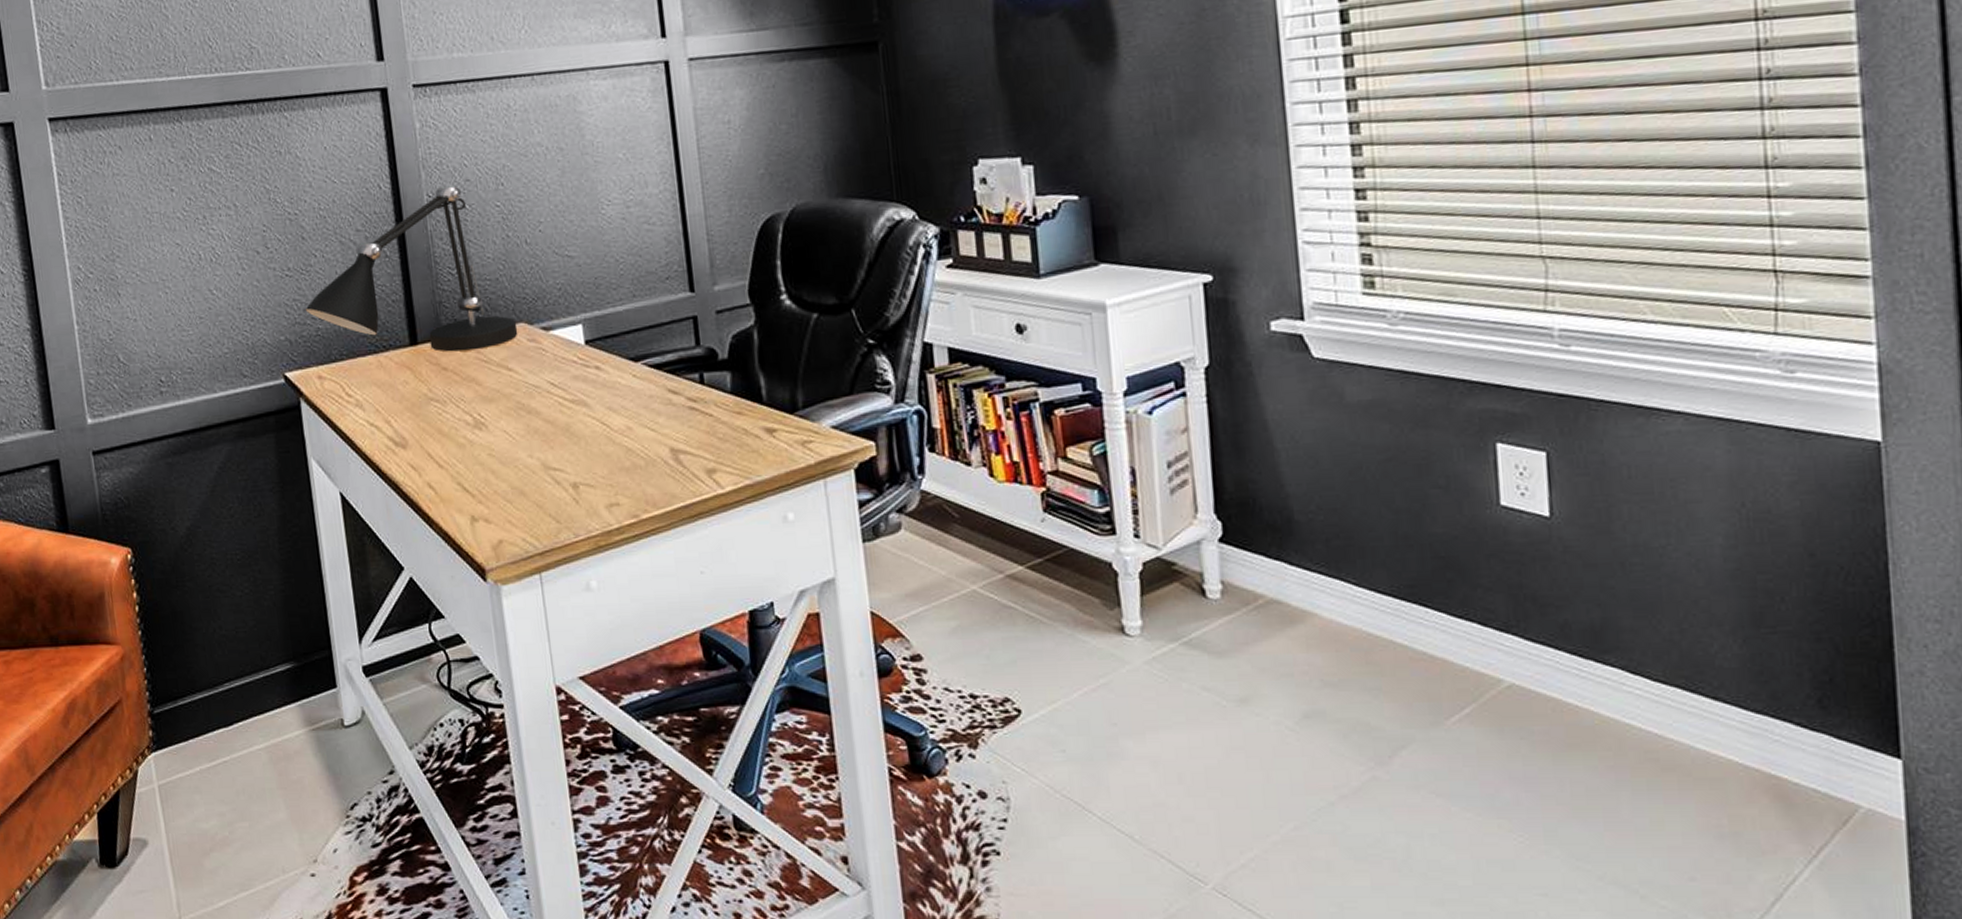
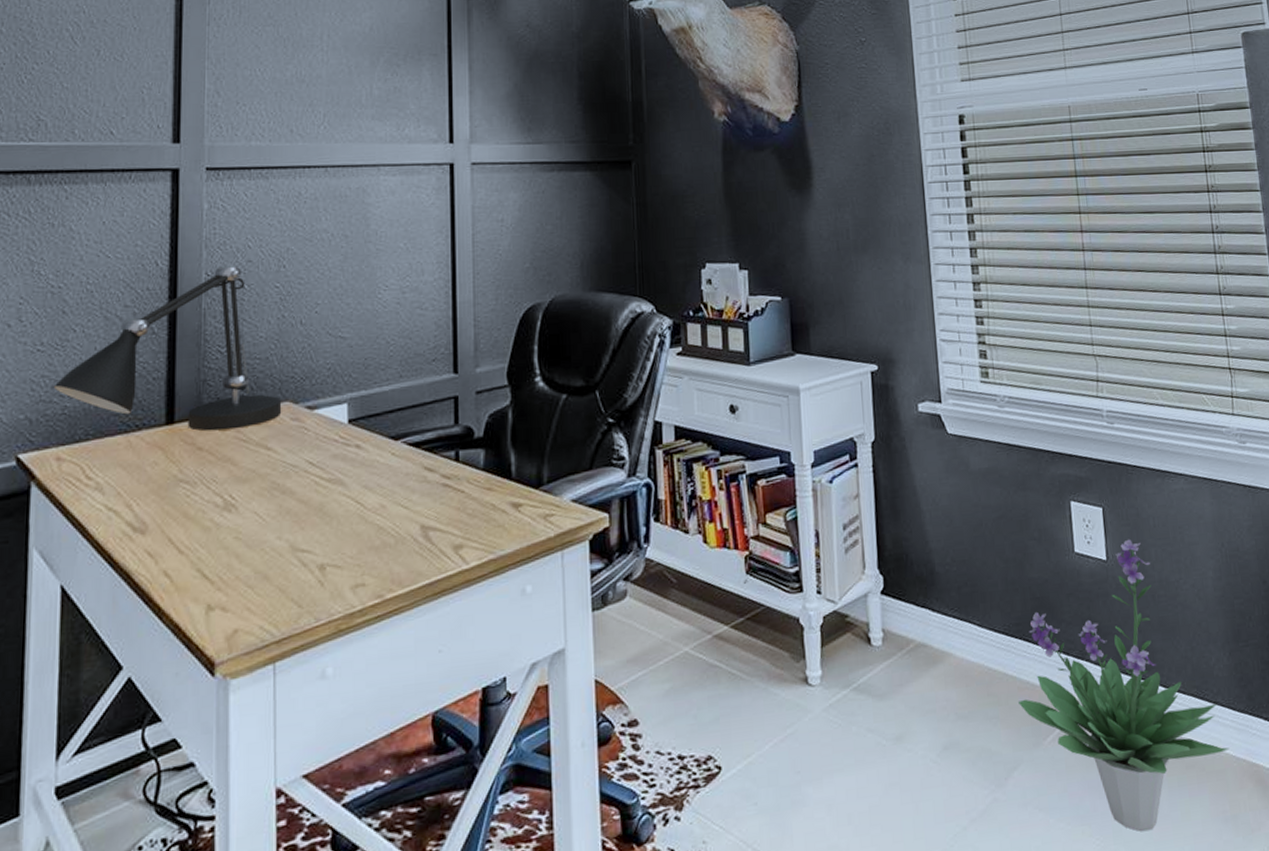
potted plant: none [1410,492,1734,834] -> present [1018,539,1230,831]

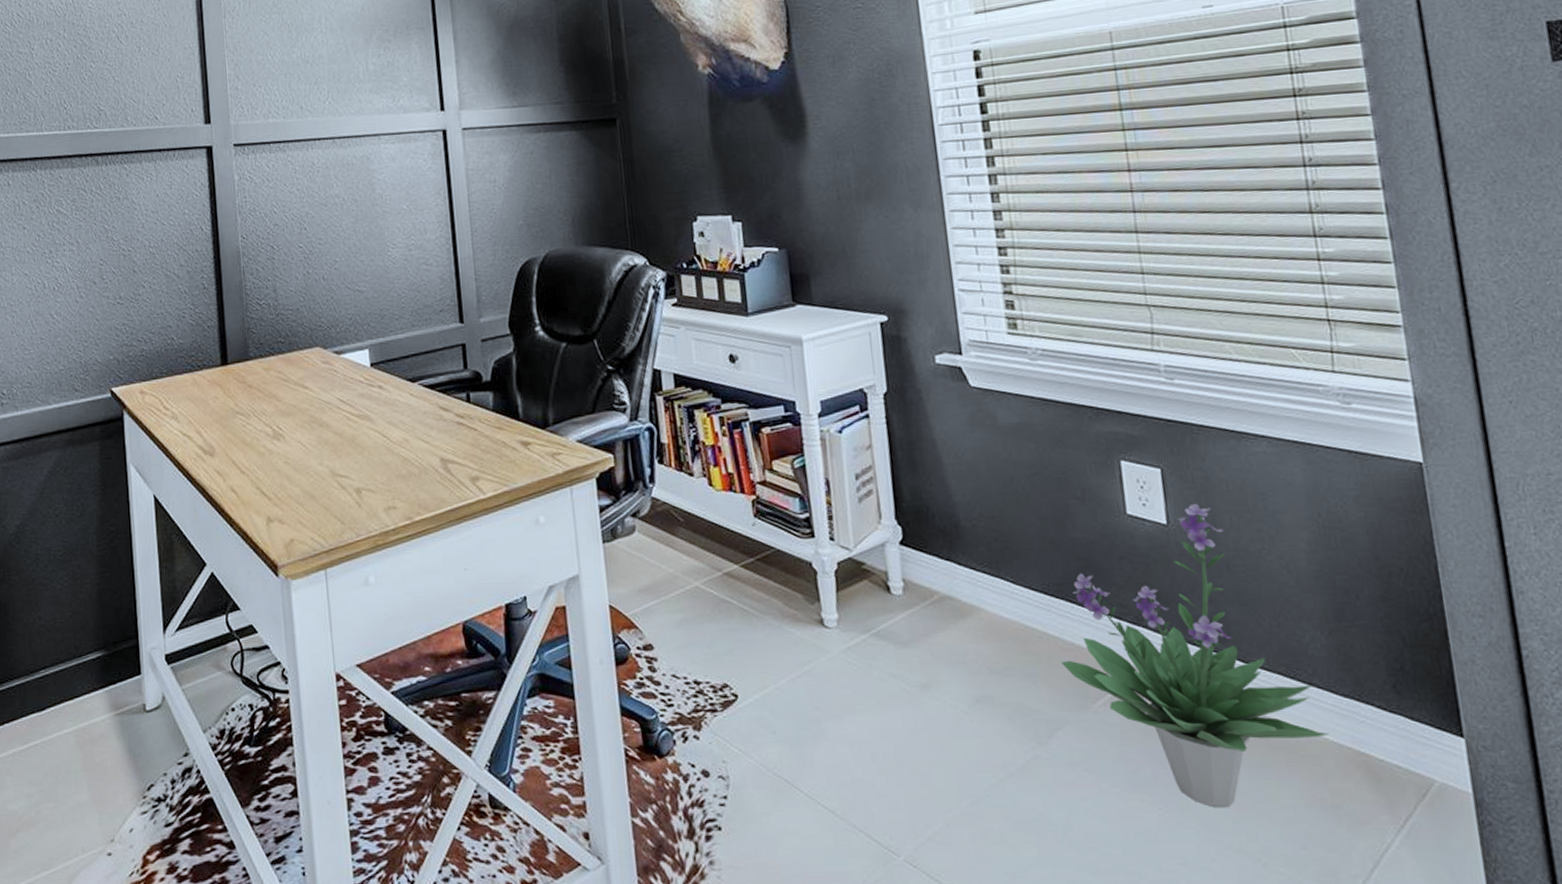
desk lamp: present [53,266,282,432] -> none [132,229,314,372]

